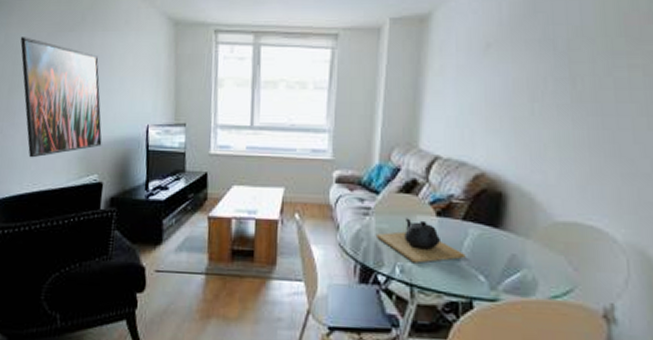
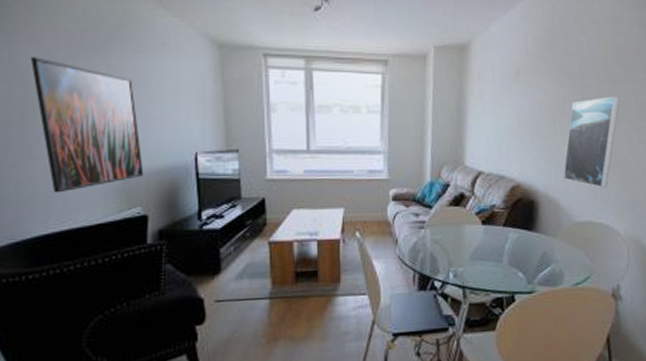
teapot: present [377,218,466,264] -> none [432,228,507,268]
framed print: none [541,72,622,182] -> present [563,96,620,187]

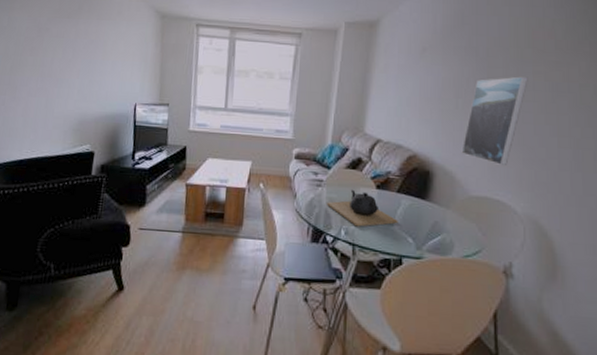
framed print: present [30,57,144,193] -> none [22,21,95,128]
teapot: none [432,228,507,268] -> present [327,189,398,227]

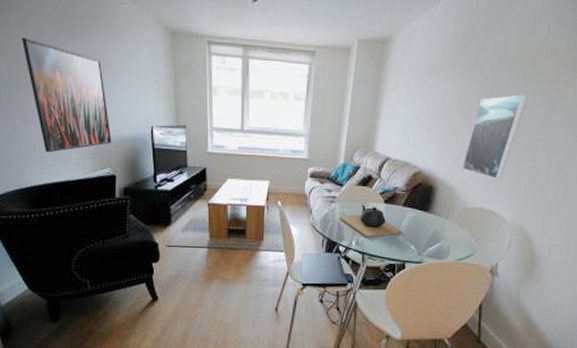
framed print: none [22,21,95,128] -> present [21,37,112,153]

